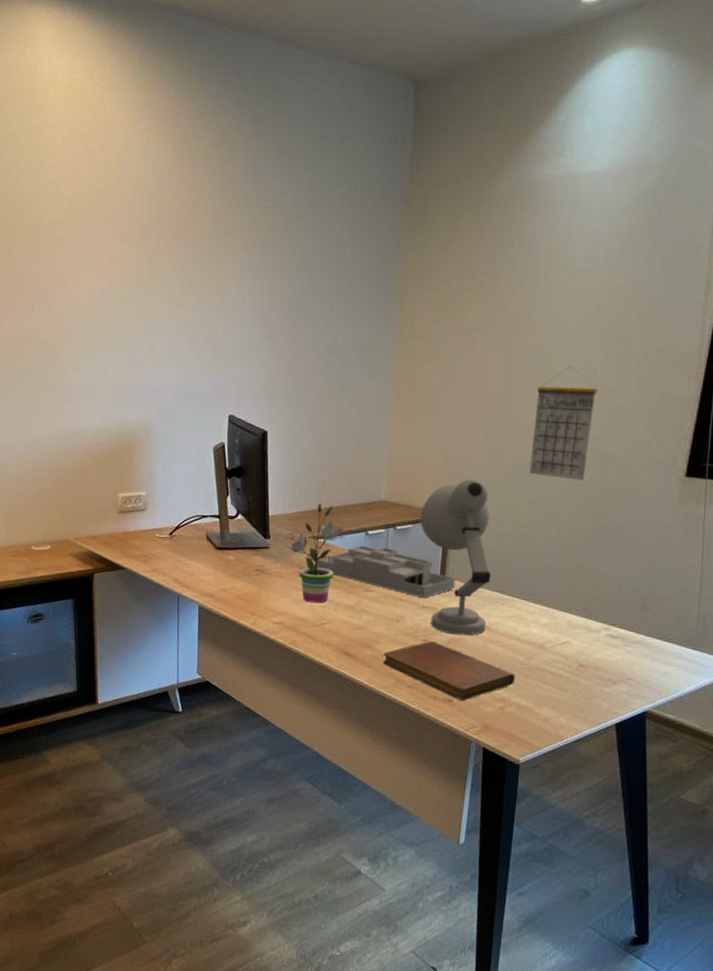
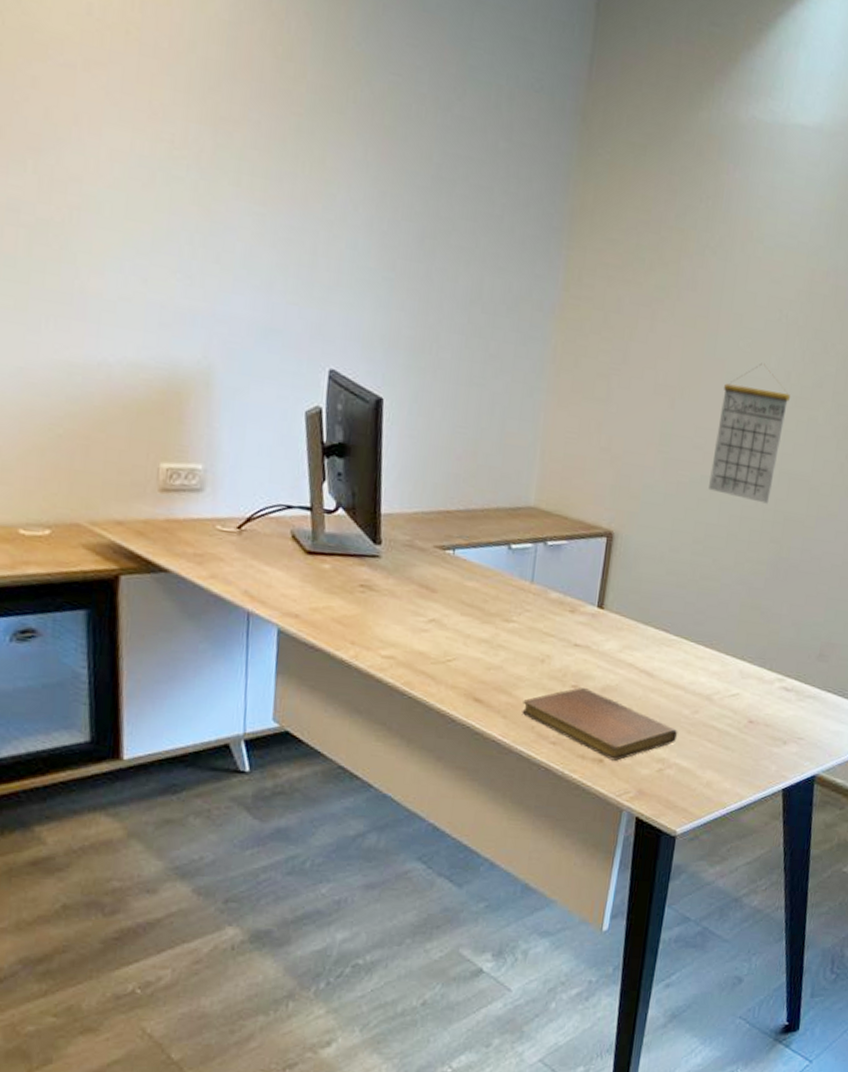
potted plant: present [284,503,346,603] -> none [399,503,483,634]
desk organizer: present [316,545,455,599] -> none [442,562,615,635]
desk lamp: present [419,478,491,636] -> none [576,488,660,683]

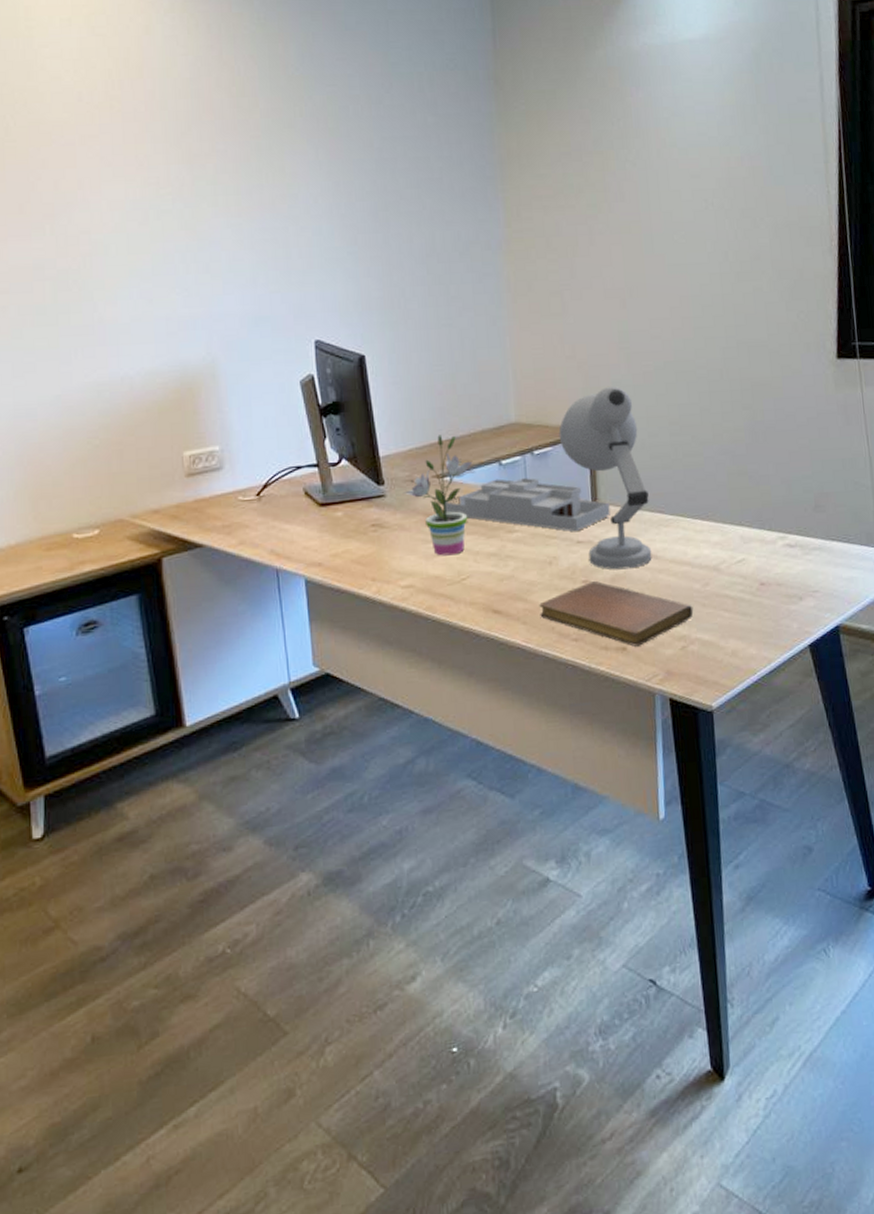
potted plant: none [399,503,483,634] -> present [402,435,476,556]
desk organizer: none [442,562,615,635] -> present [444,477,610,532]
desk lamp: none [576,488,660,683] -> present [558,385,652,570]
calendar: present [708,363,790,504] -> none [668,249,733,375]

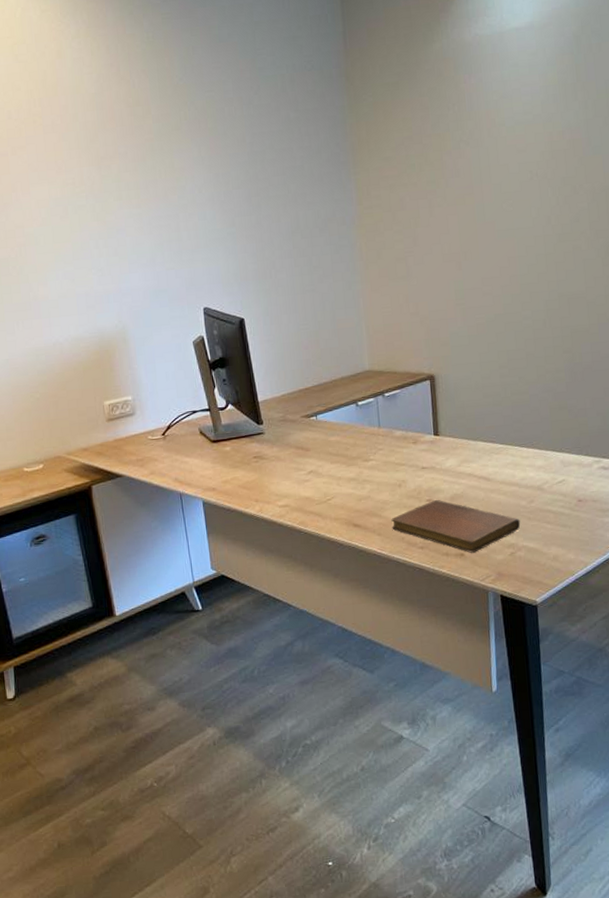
potted plant: present [402,435,476,556] -> none [278,382,338,481]
desk organizer: present [444,477,610,532] -> none [312,415,450,460]
desk lamp: present [558,385,652,570] -> none [405,336,485,491]

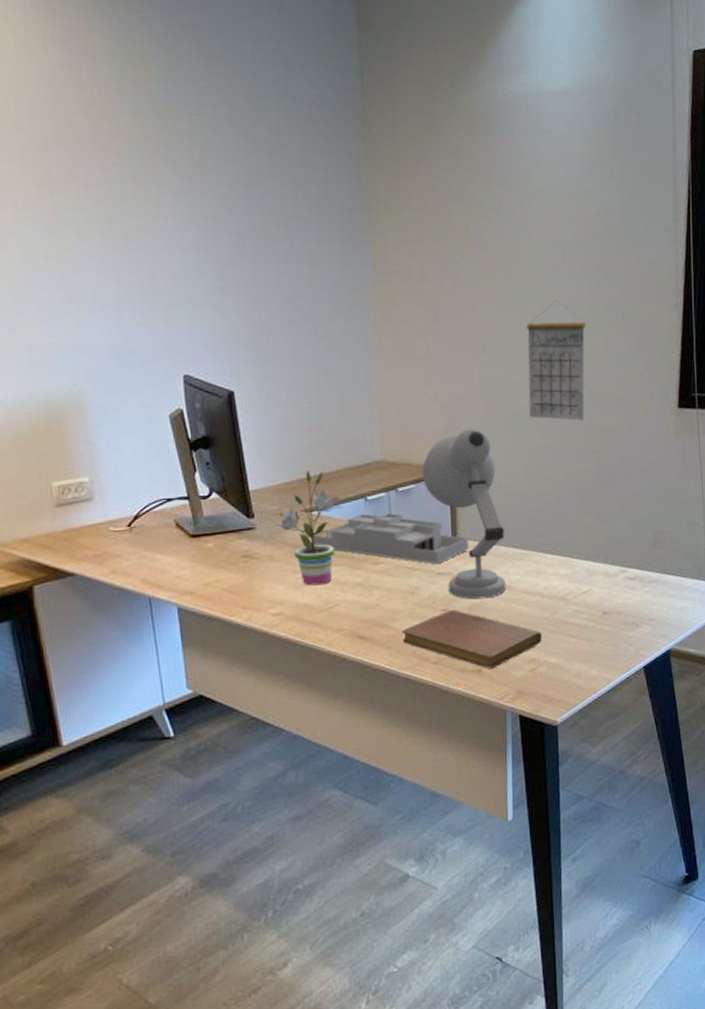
potted plant: none [278,382,338,481] -> present [272,471,343,586]
desk organizer: none [312,415,450,460] -> present [313,512,469,565]
desk lamp: none [405,336,485,491] -> present [421,428,506,600]
calendar: none [498,215,555,325] -> present [527,300,586,421]

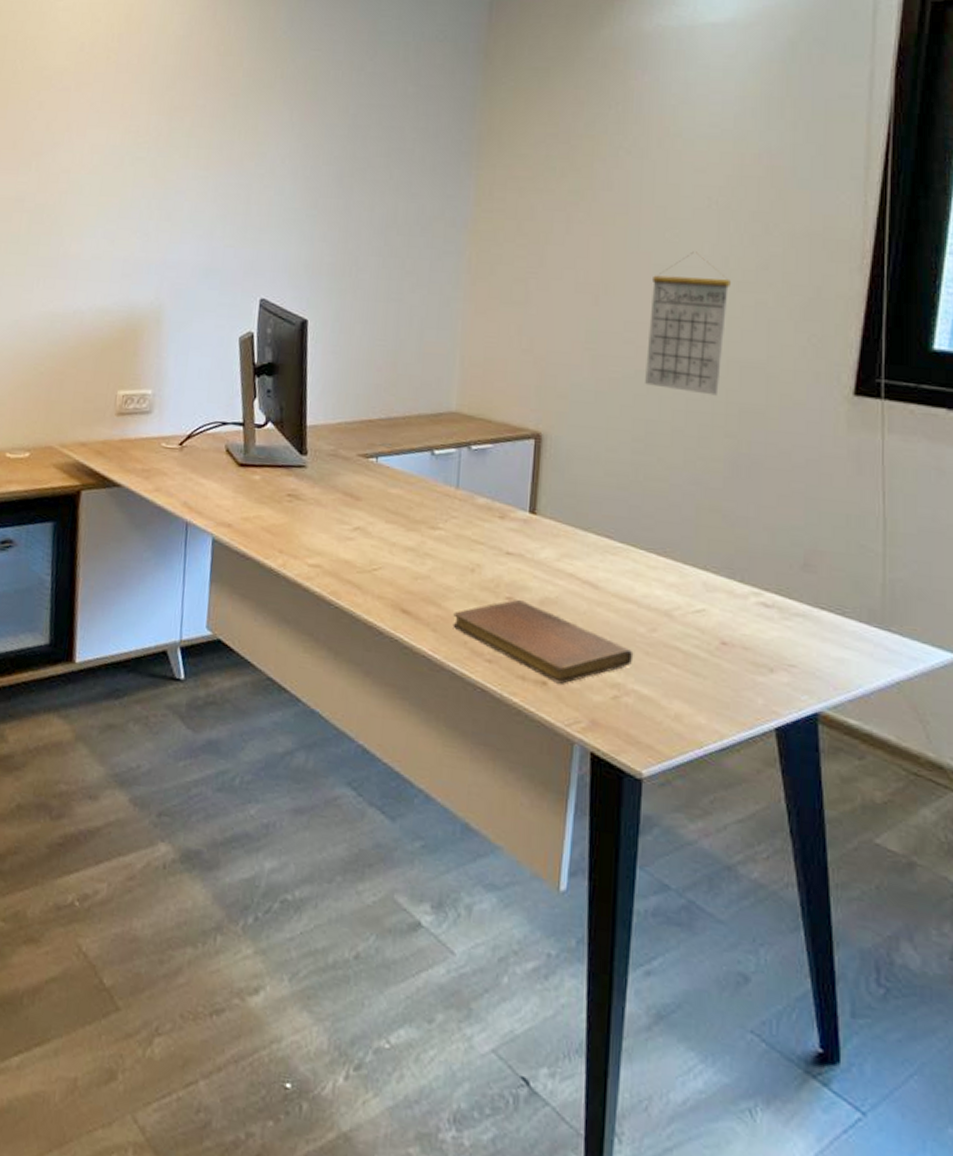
potted plant: present [272,471,343,586] -> none [324,412,405,542]
desk organizer: present [313,512,469,565] -> none [366,468,549,542]
desk lamp: present [421,428,506,600] -> none [501,387,597,595]

